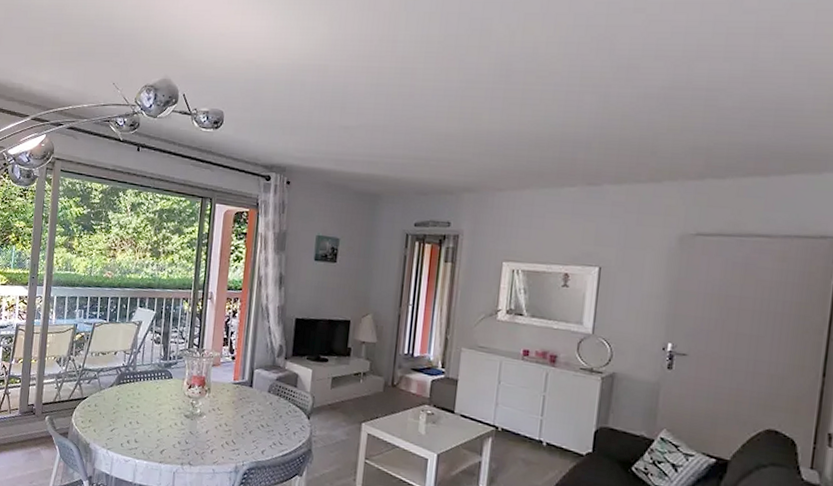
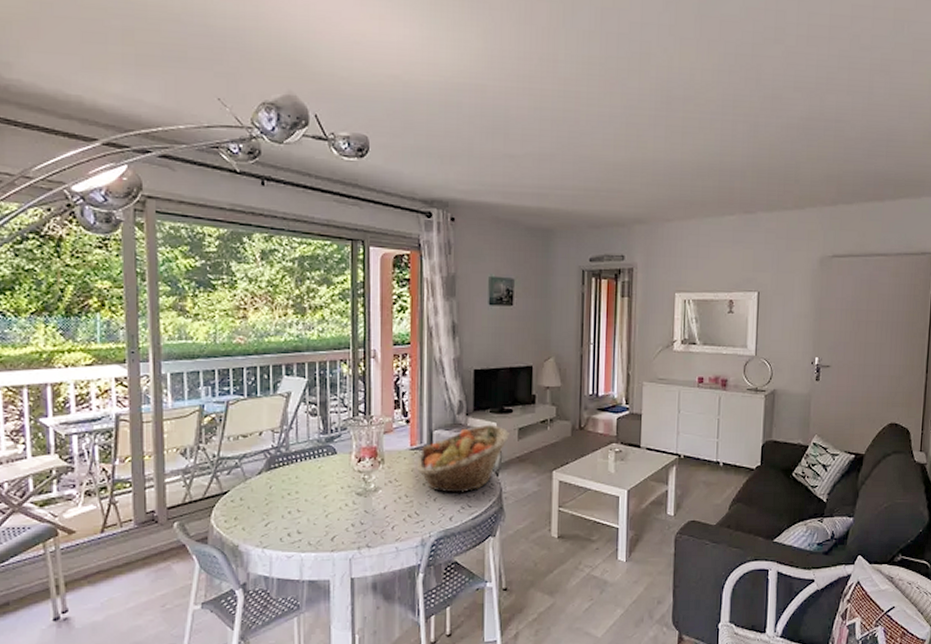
fruit basket: none [236,369,323,431] -> present [416,424,509,493]

